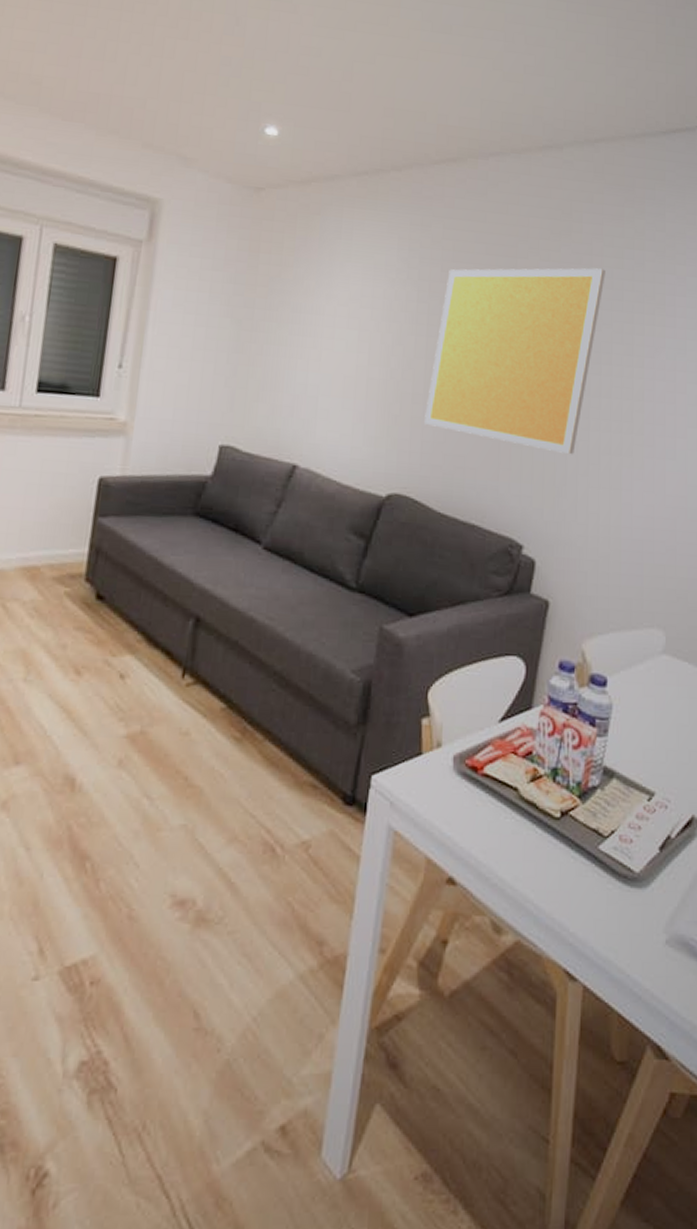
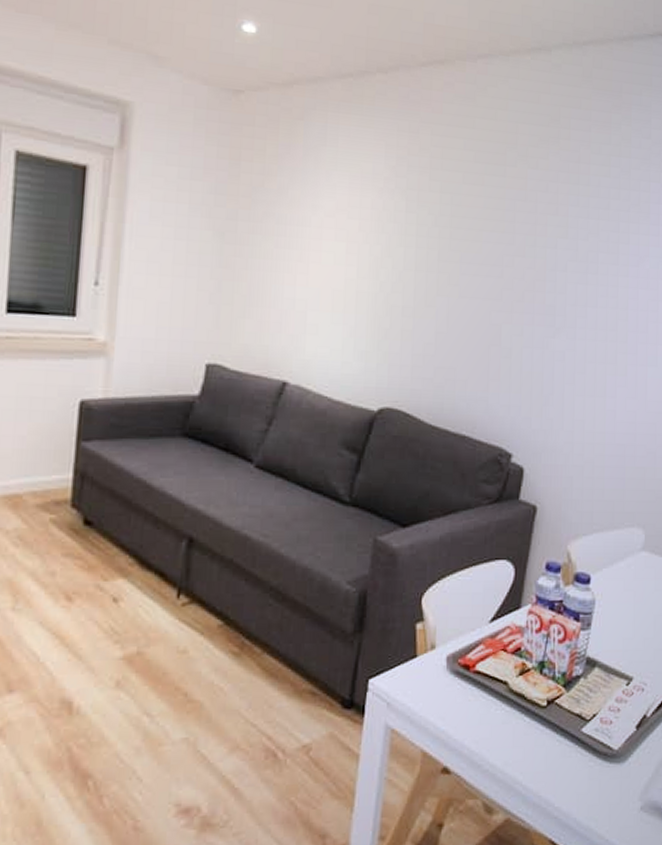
wall art: present [425,268,606,455] -> none [415,176,593,365]

